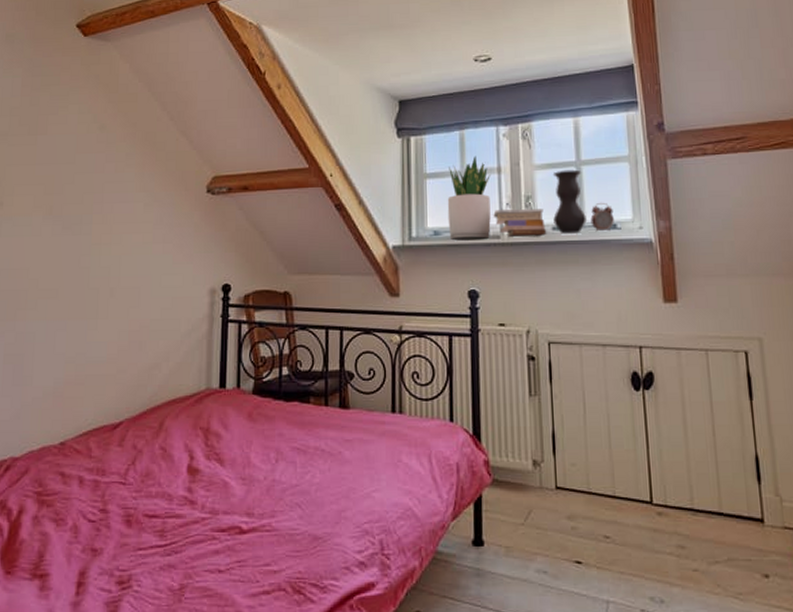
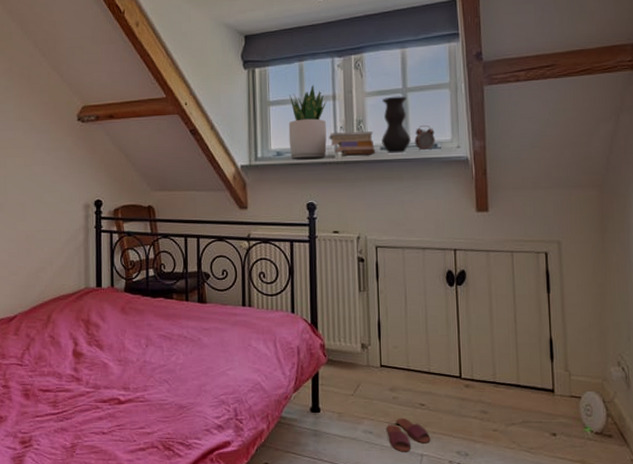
slippers: none [564,554,618,598] -> present [386,418,431,452]

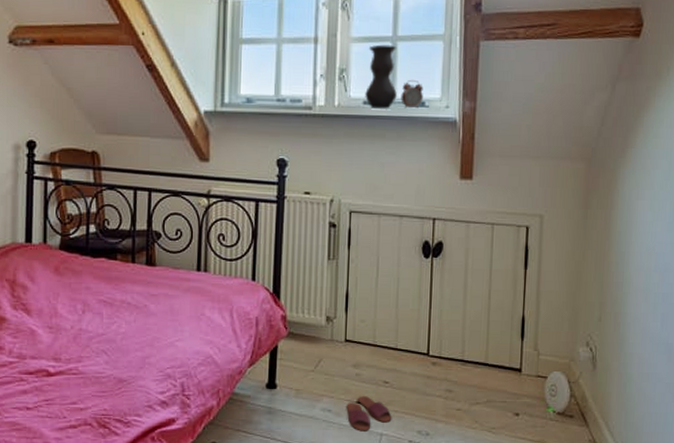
planter: present [288,84,327,161] -> none [261,23,307,111]
books: present [329,131,376,157] -> none [307,81,358,111]

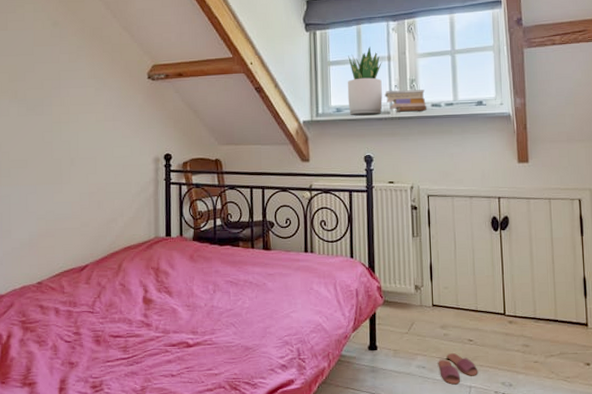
planter: none [261,23,307,111] -> present [347,46,383,117]
books: none [307,81,358,111] -> present [384,90,428,113]
vase: present [365,44,397,109] -> none [432,57,459,110]
alarm clock: present [400,79,423,109] -> none [462,83,481,108]

